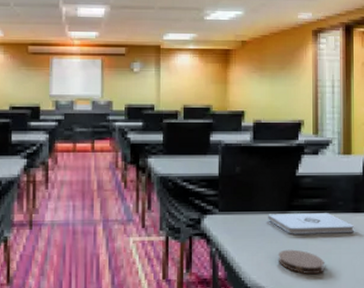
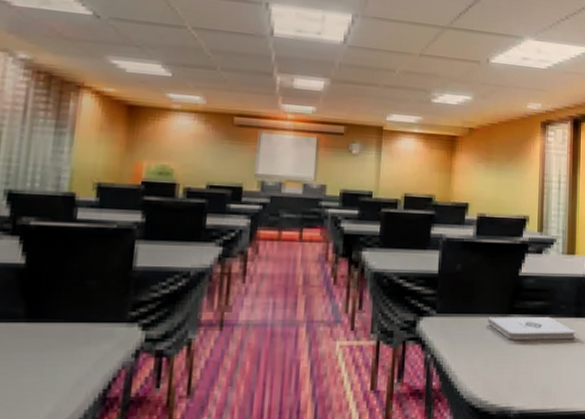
coaster: present [278,249,325,275] -> none [496,357,545,385]

